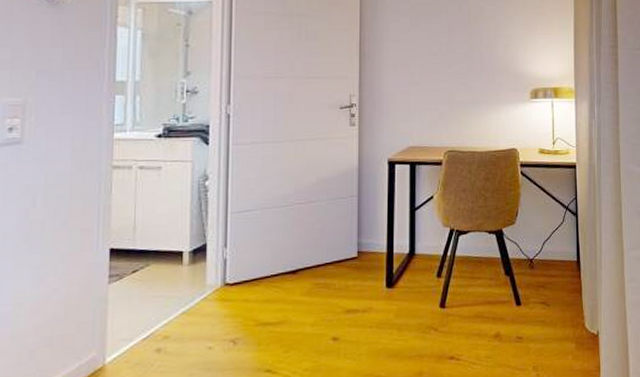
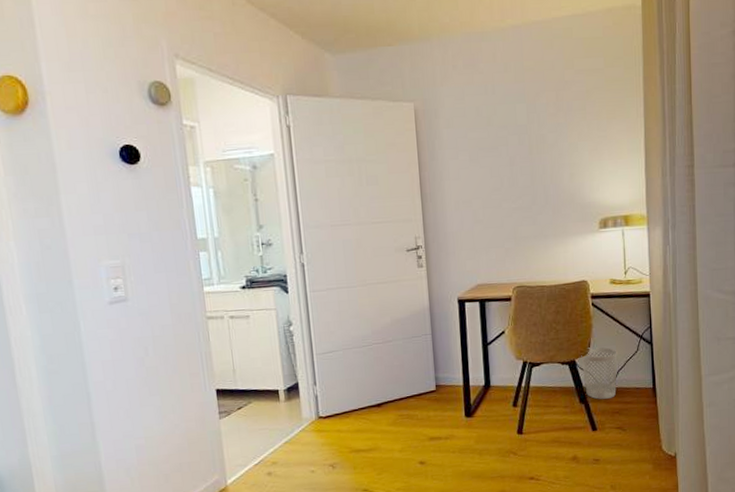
wastebasket: none [508,216,544,272] -> present [581,346,618,399]

